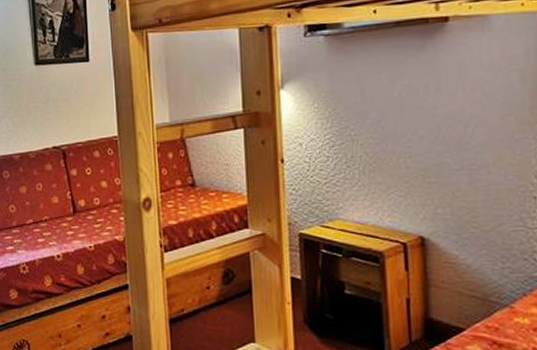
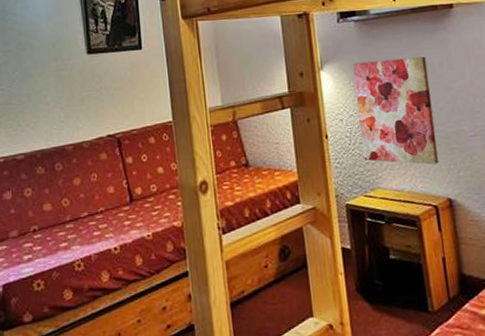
wall art: none [318,77,413,198] -> present [352,56,439,165]

